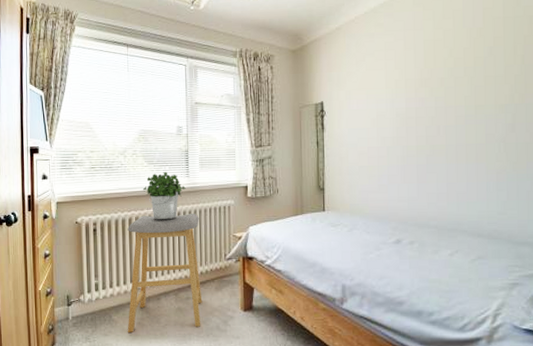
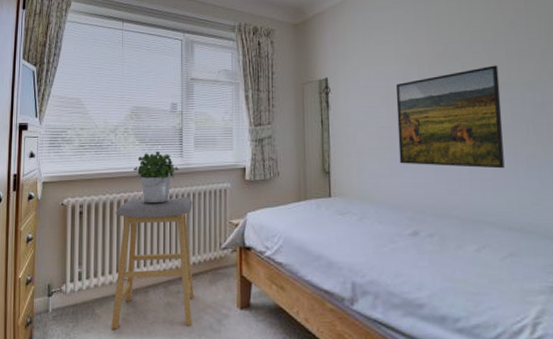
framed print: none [385,89,478,183] -> present [395,65,505,169]

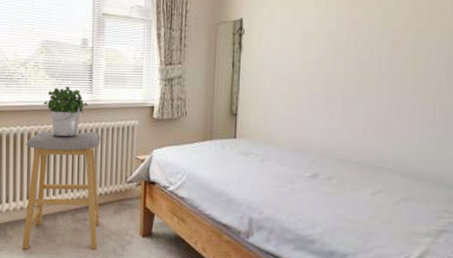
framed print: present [395,65,505,169] -> none [307,12,420,118]

